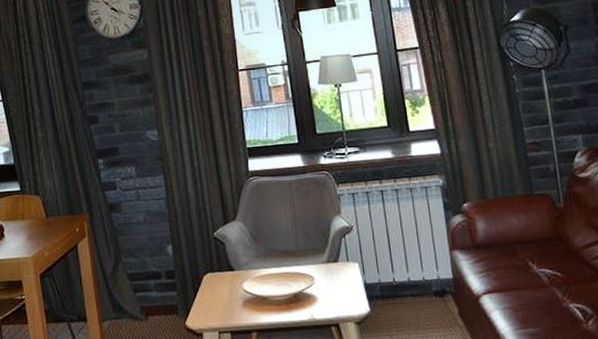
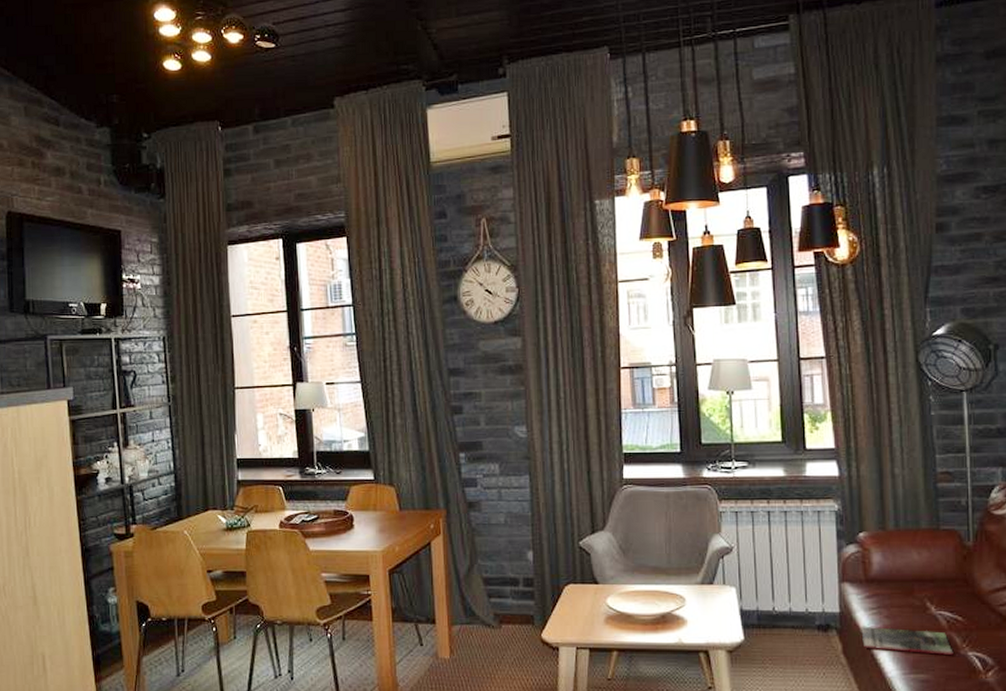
magazine: none [473,287,557,310] -> present [861,626,954,655]

